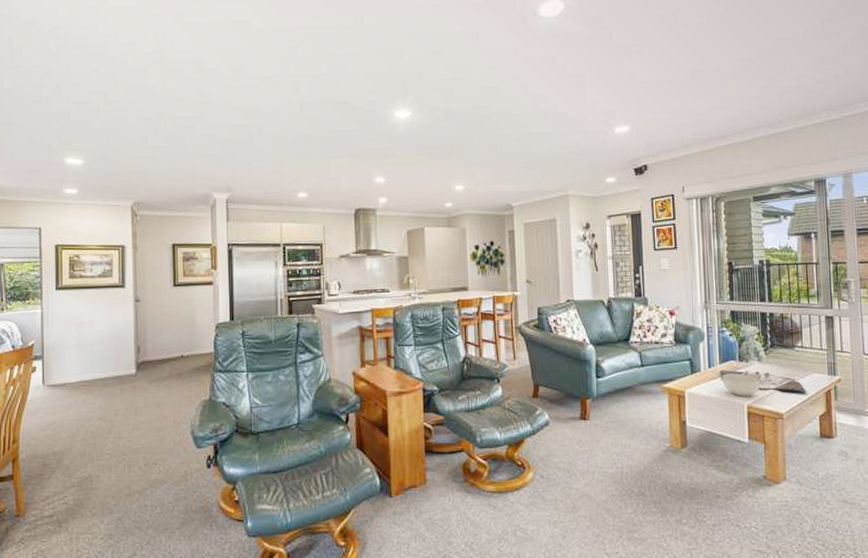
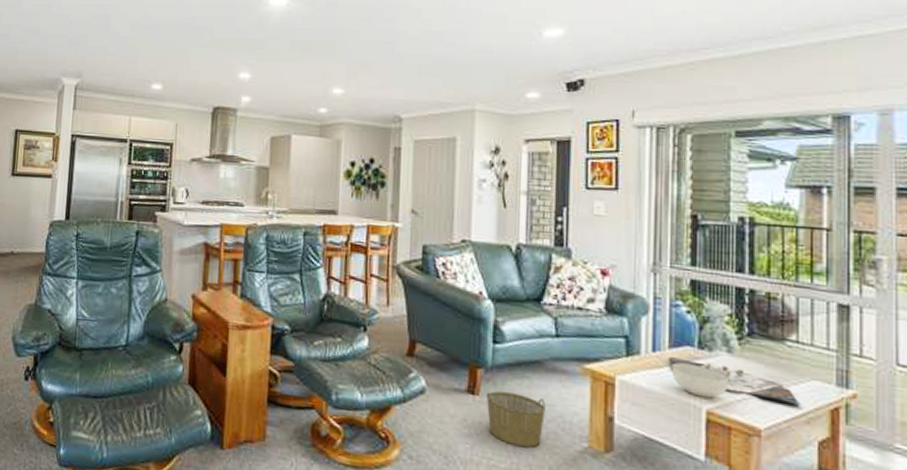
basket: none [594,414,638,455] -> present [485,391,546,448]

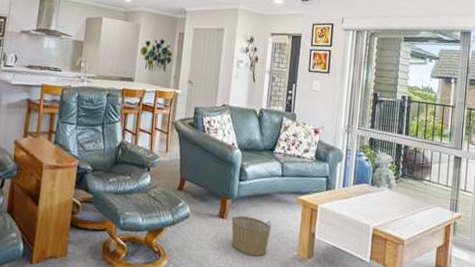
newspaper: present [670,357,800,405] -> none [353,191,429,223]
bowl: present [671,362,730,398] -> none [353,195,389,219]

